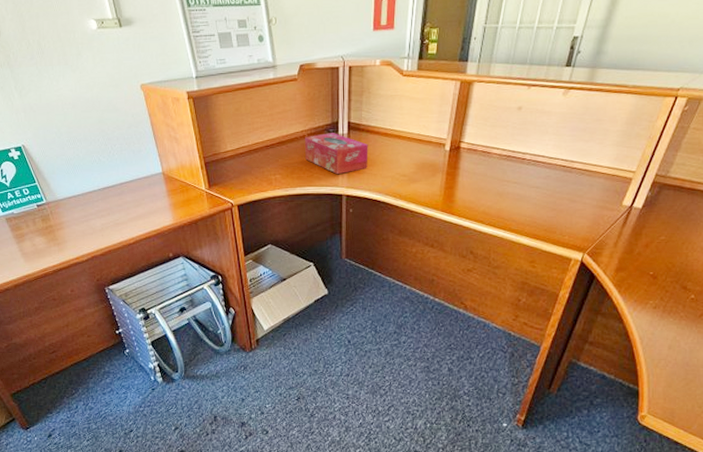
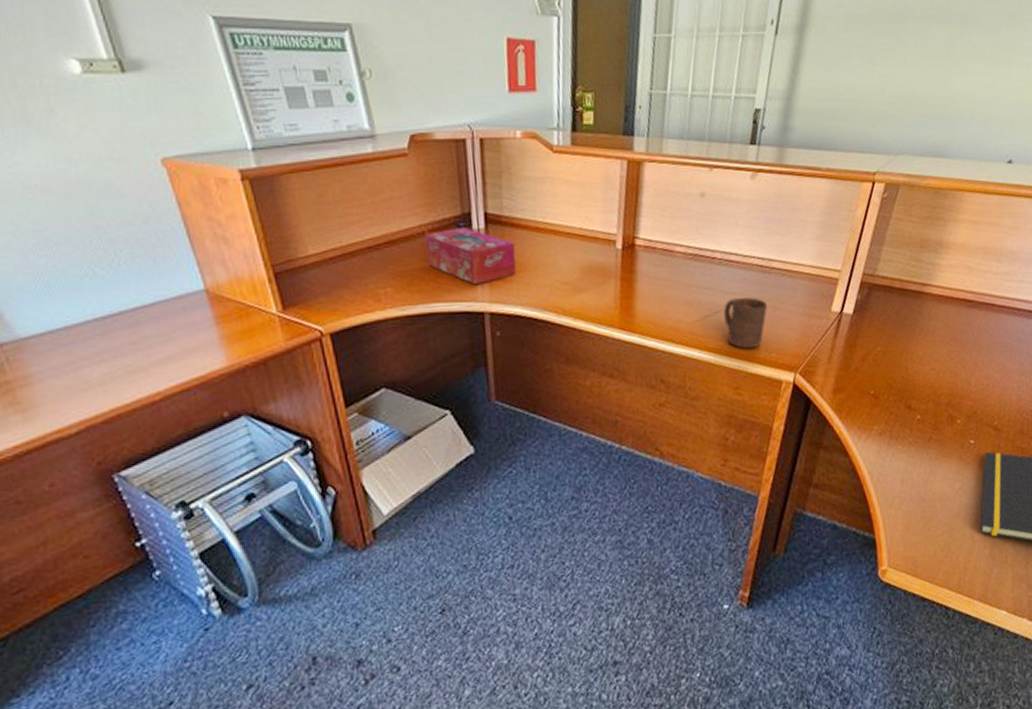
cup: none [528,191,566,232] -> present [723,297,768,349]

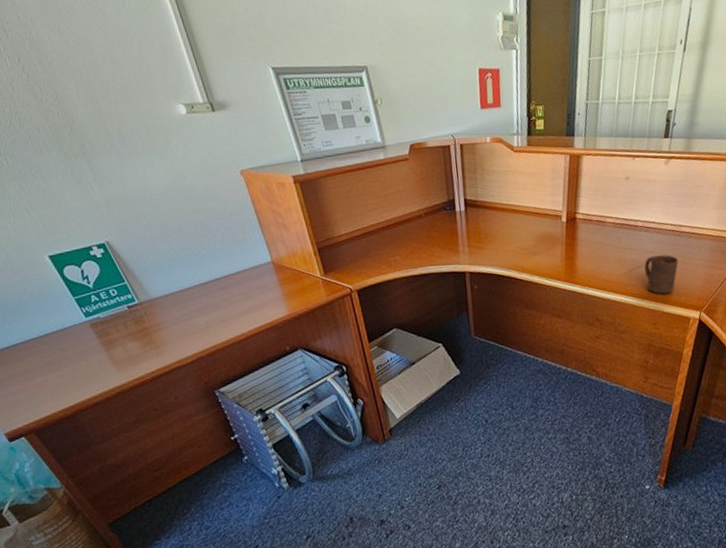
tissue box: present [425,228,516,285] -> none [422,210,488,252]

